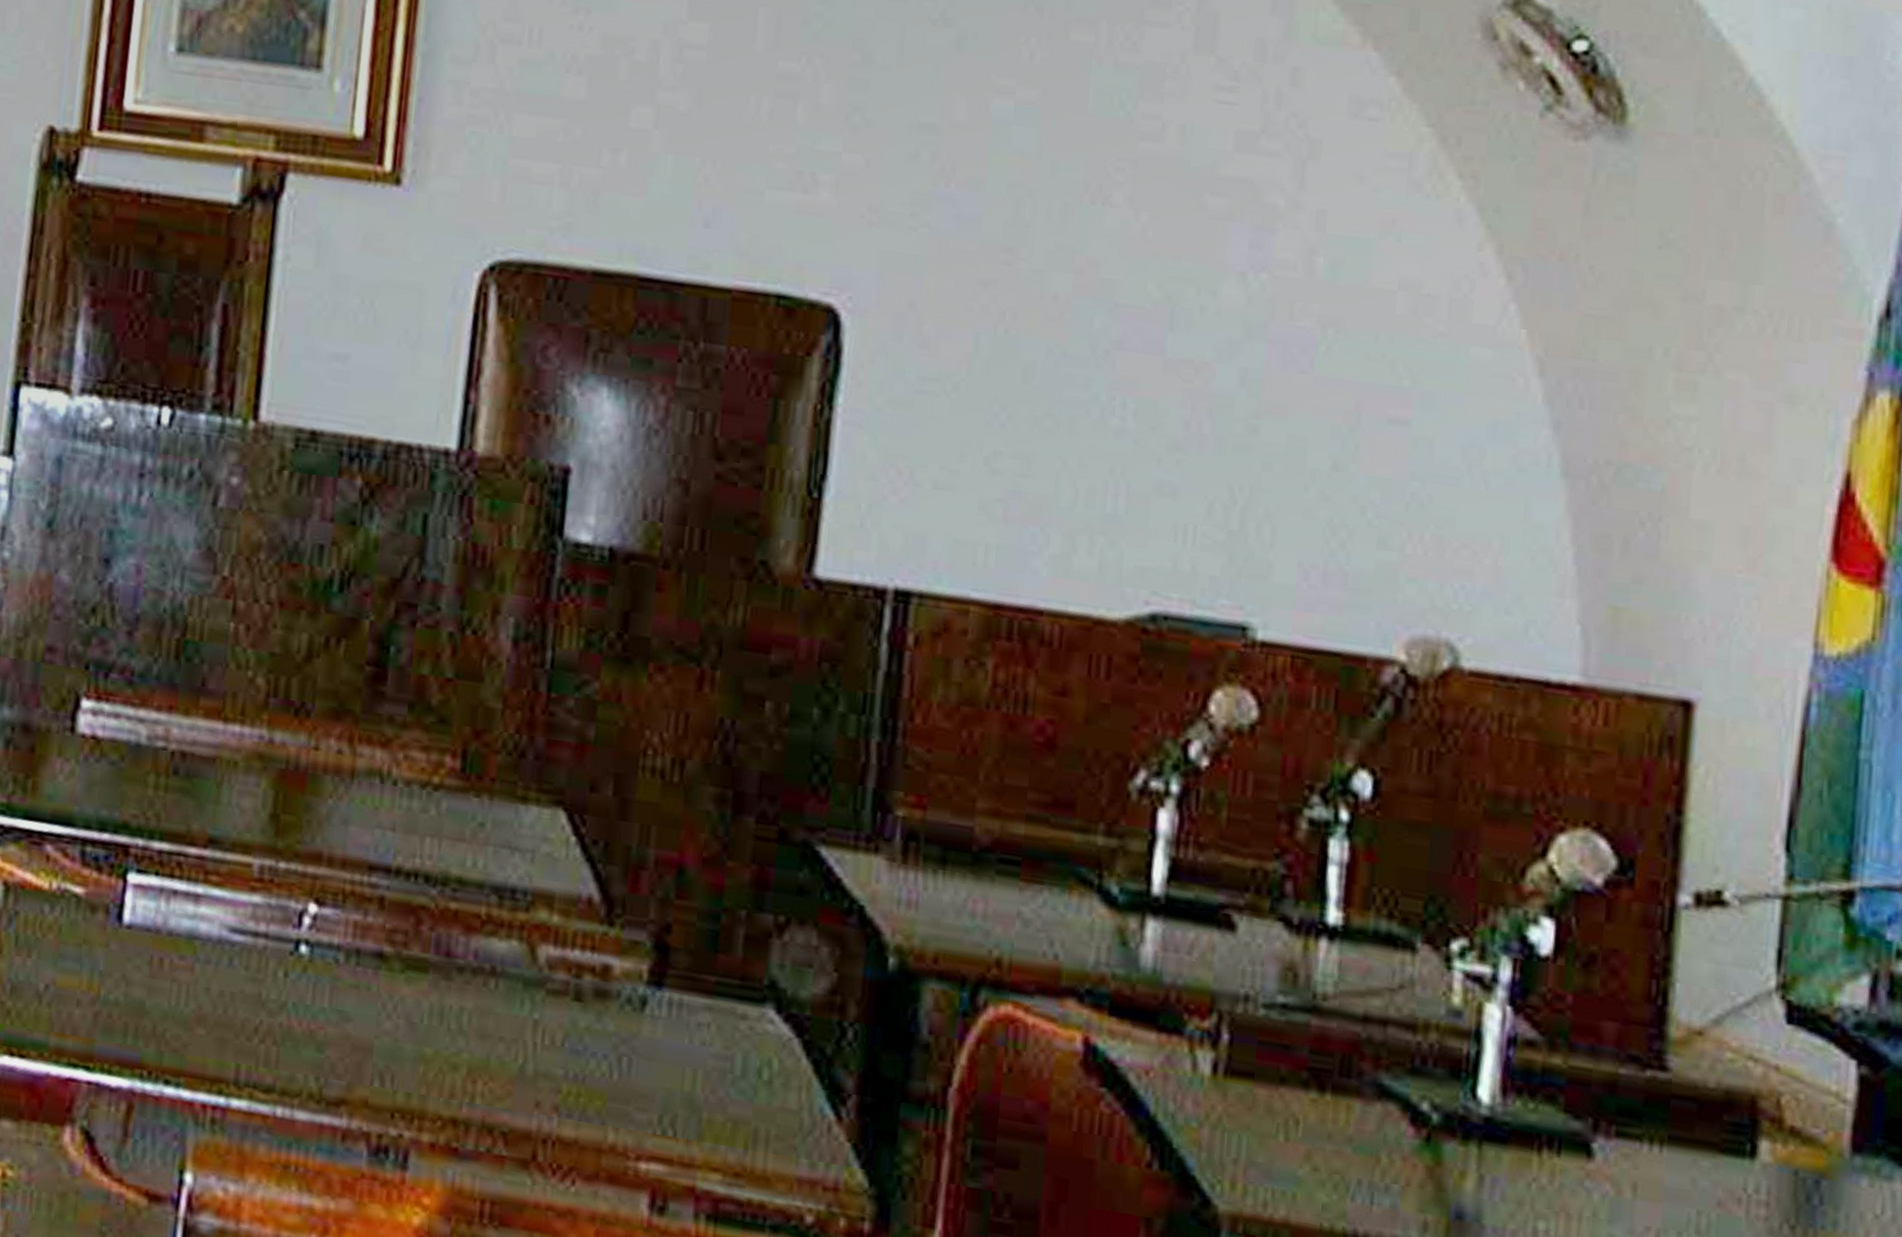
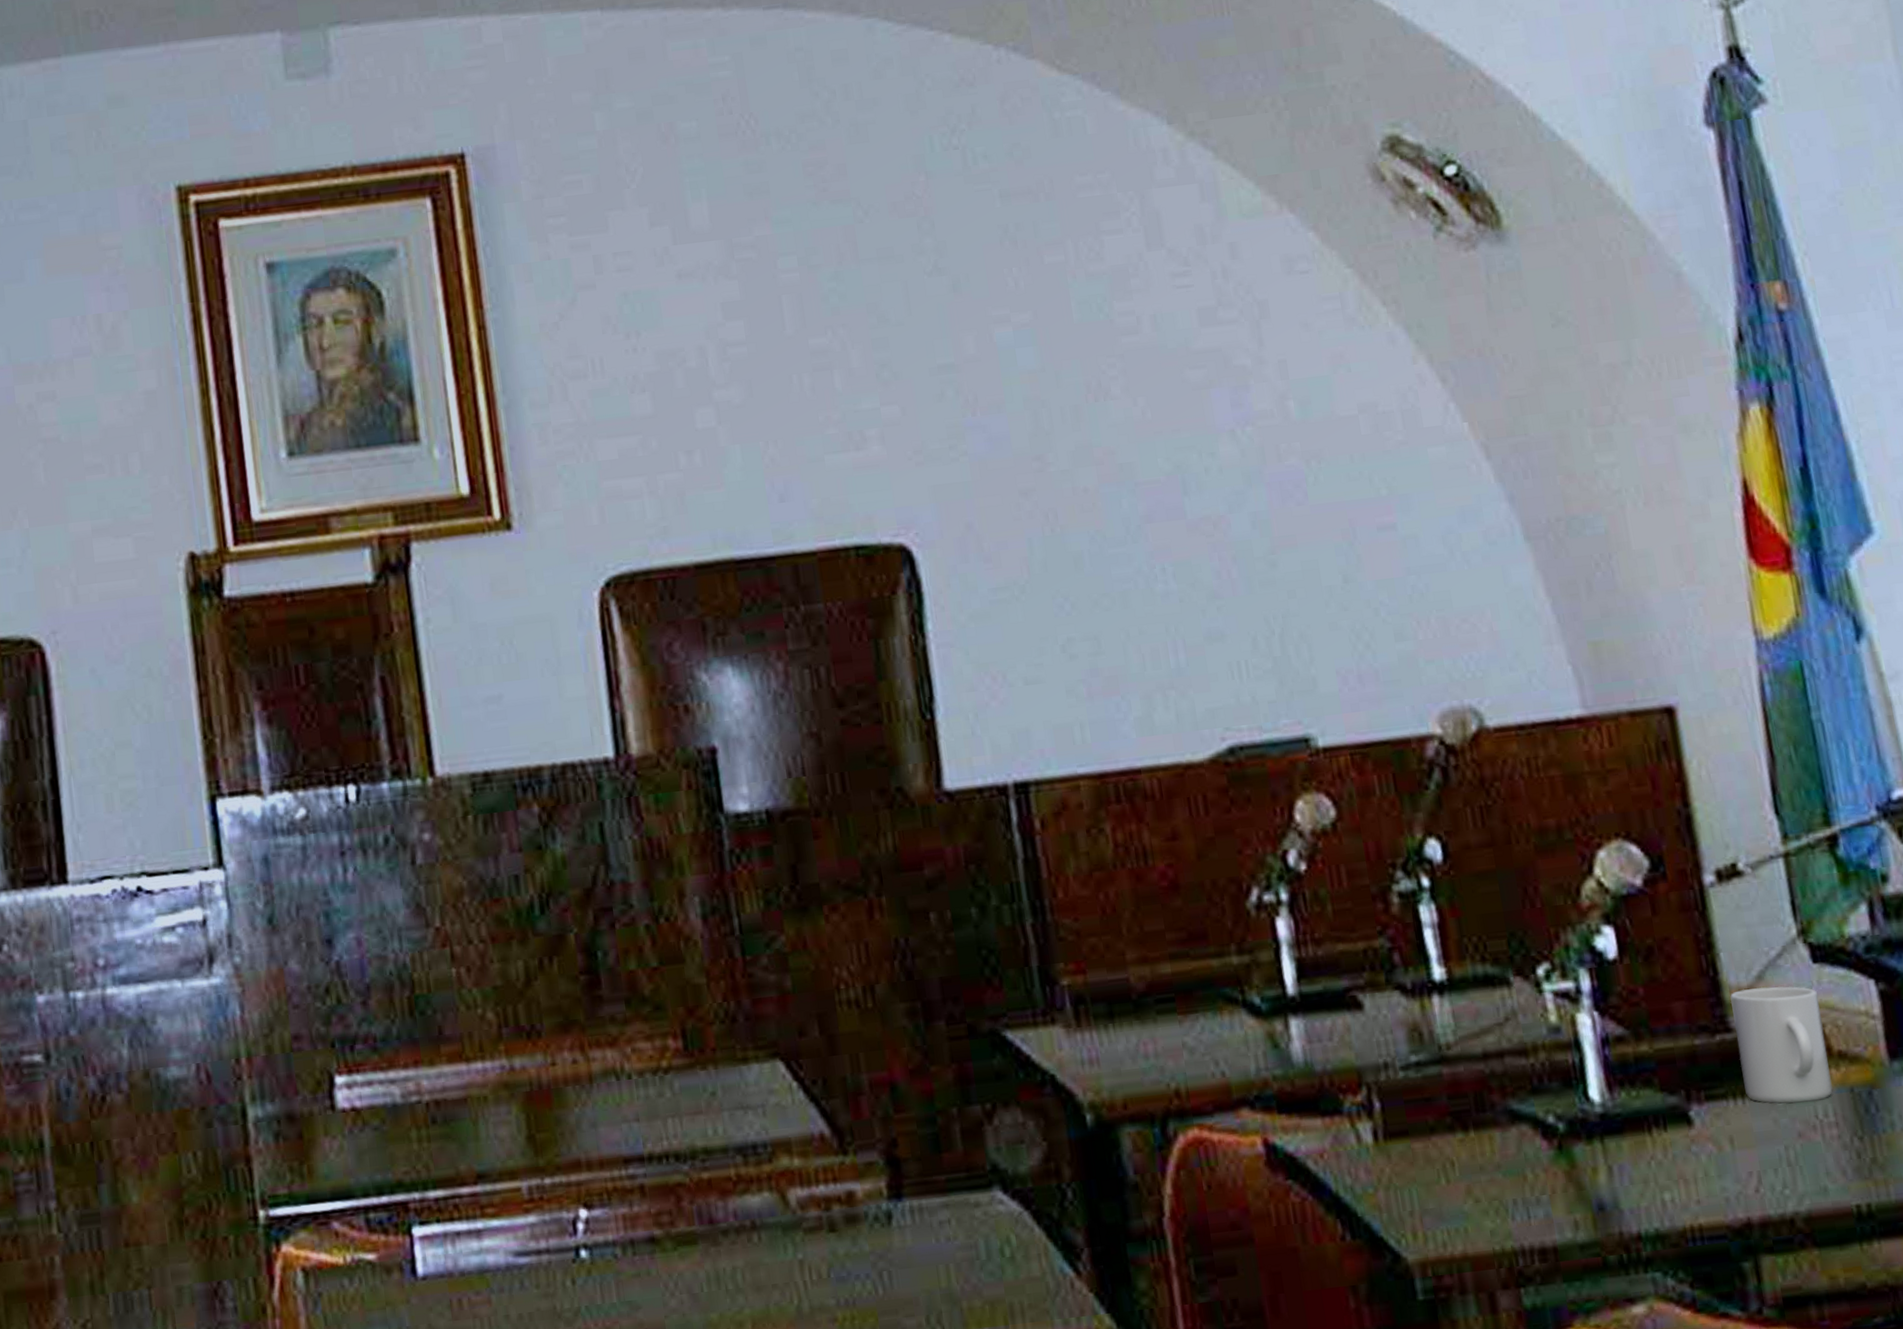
cup: none [1666,1029,1784,1174] -> present [1730,986,1833,1104]

